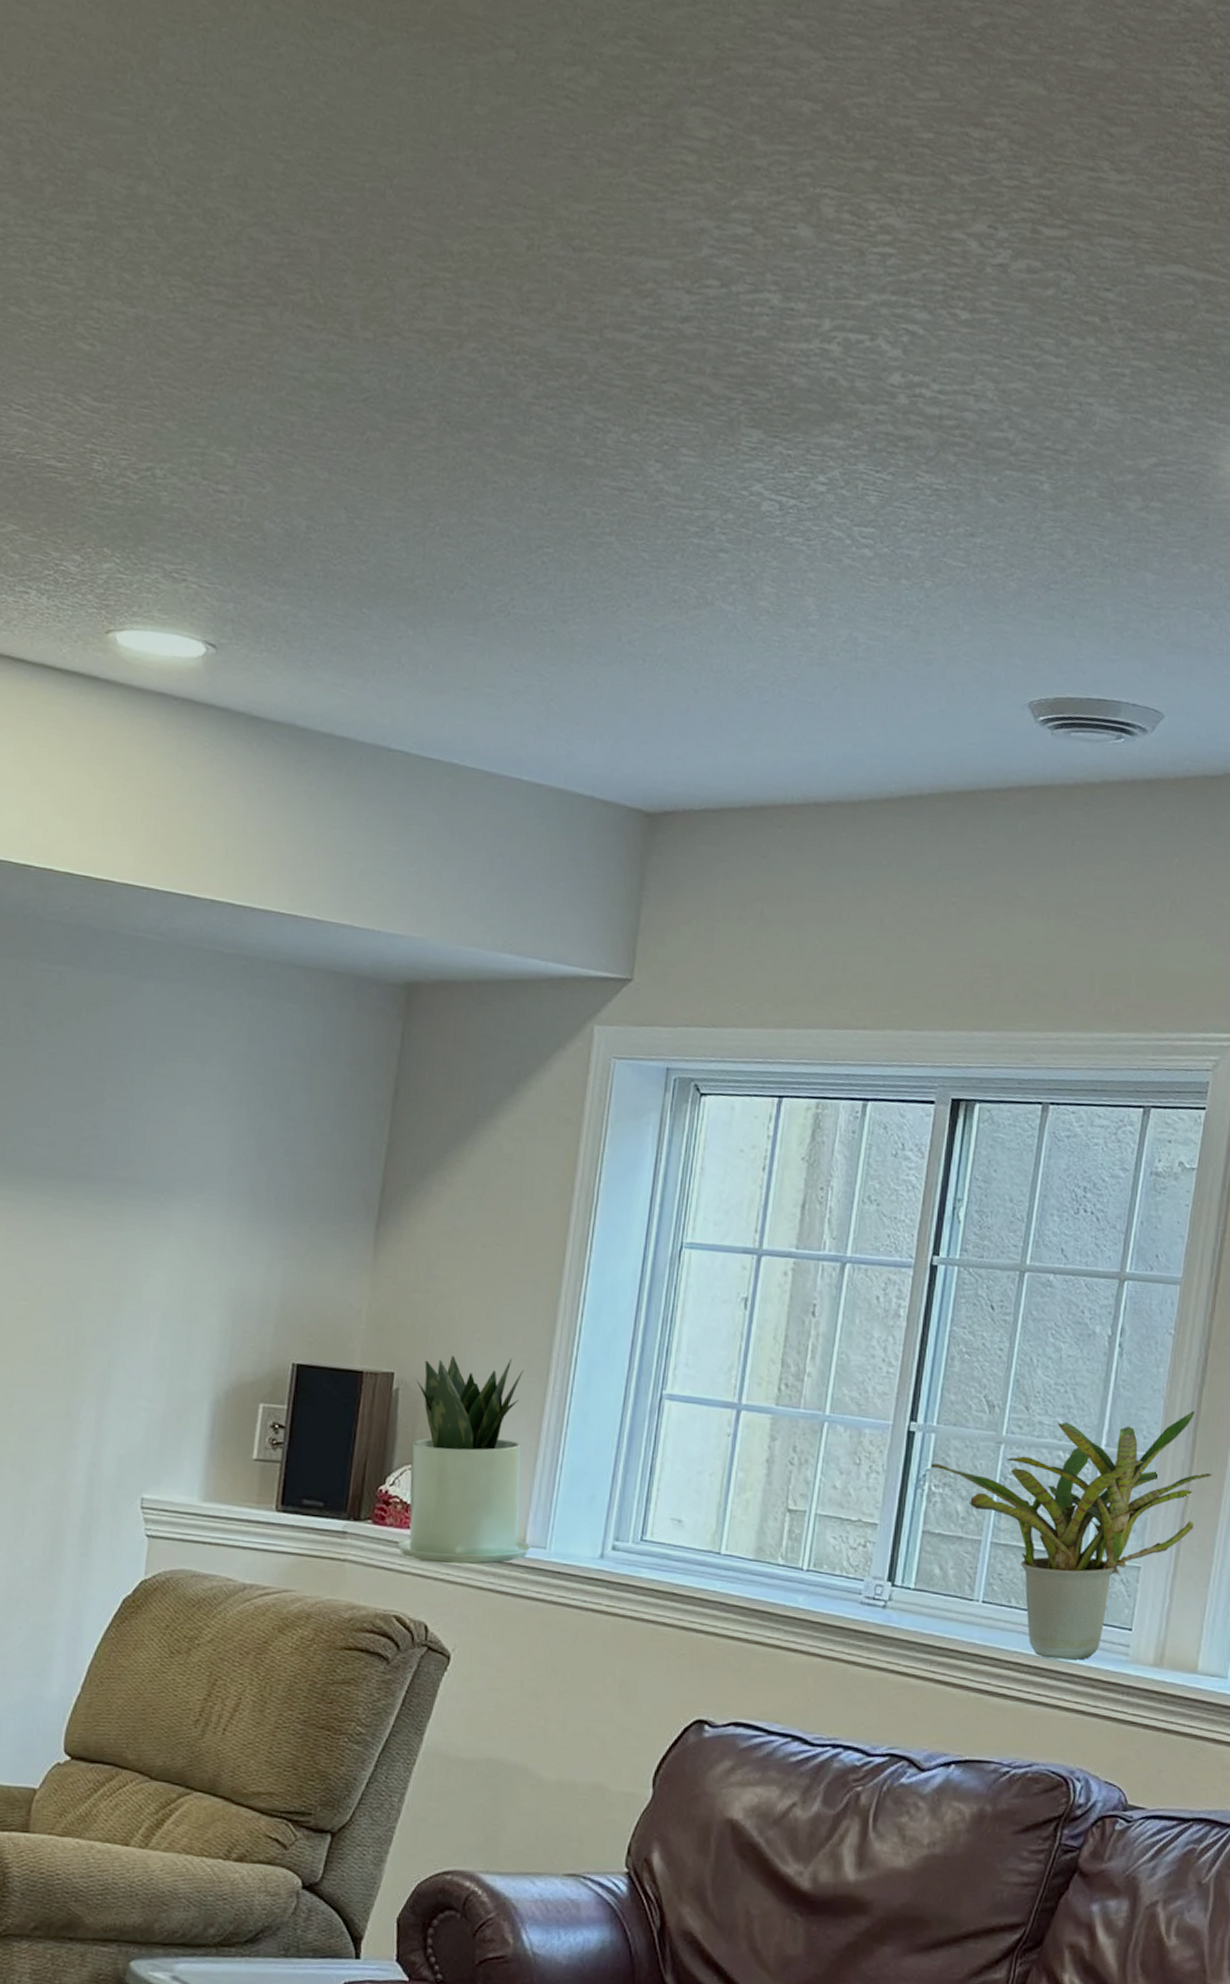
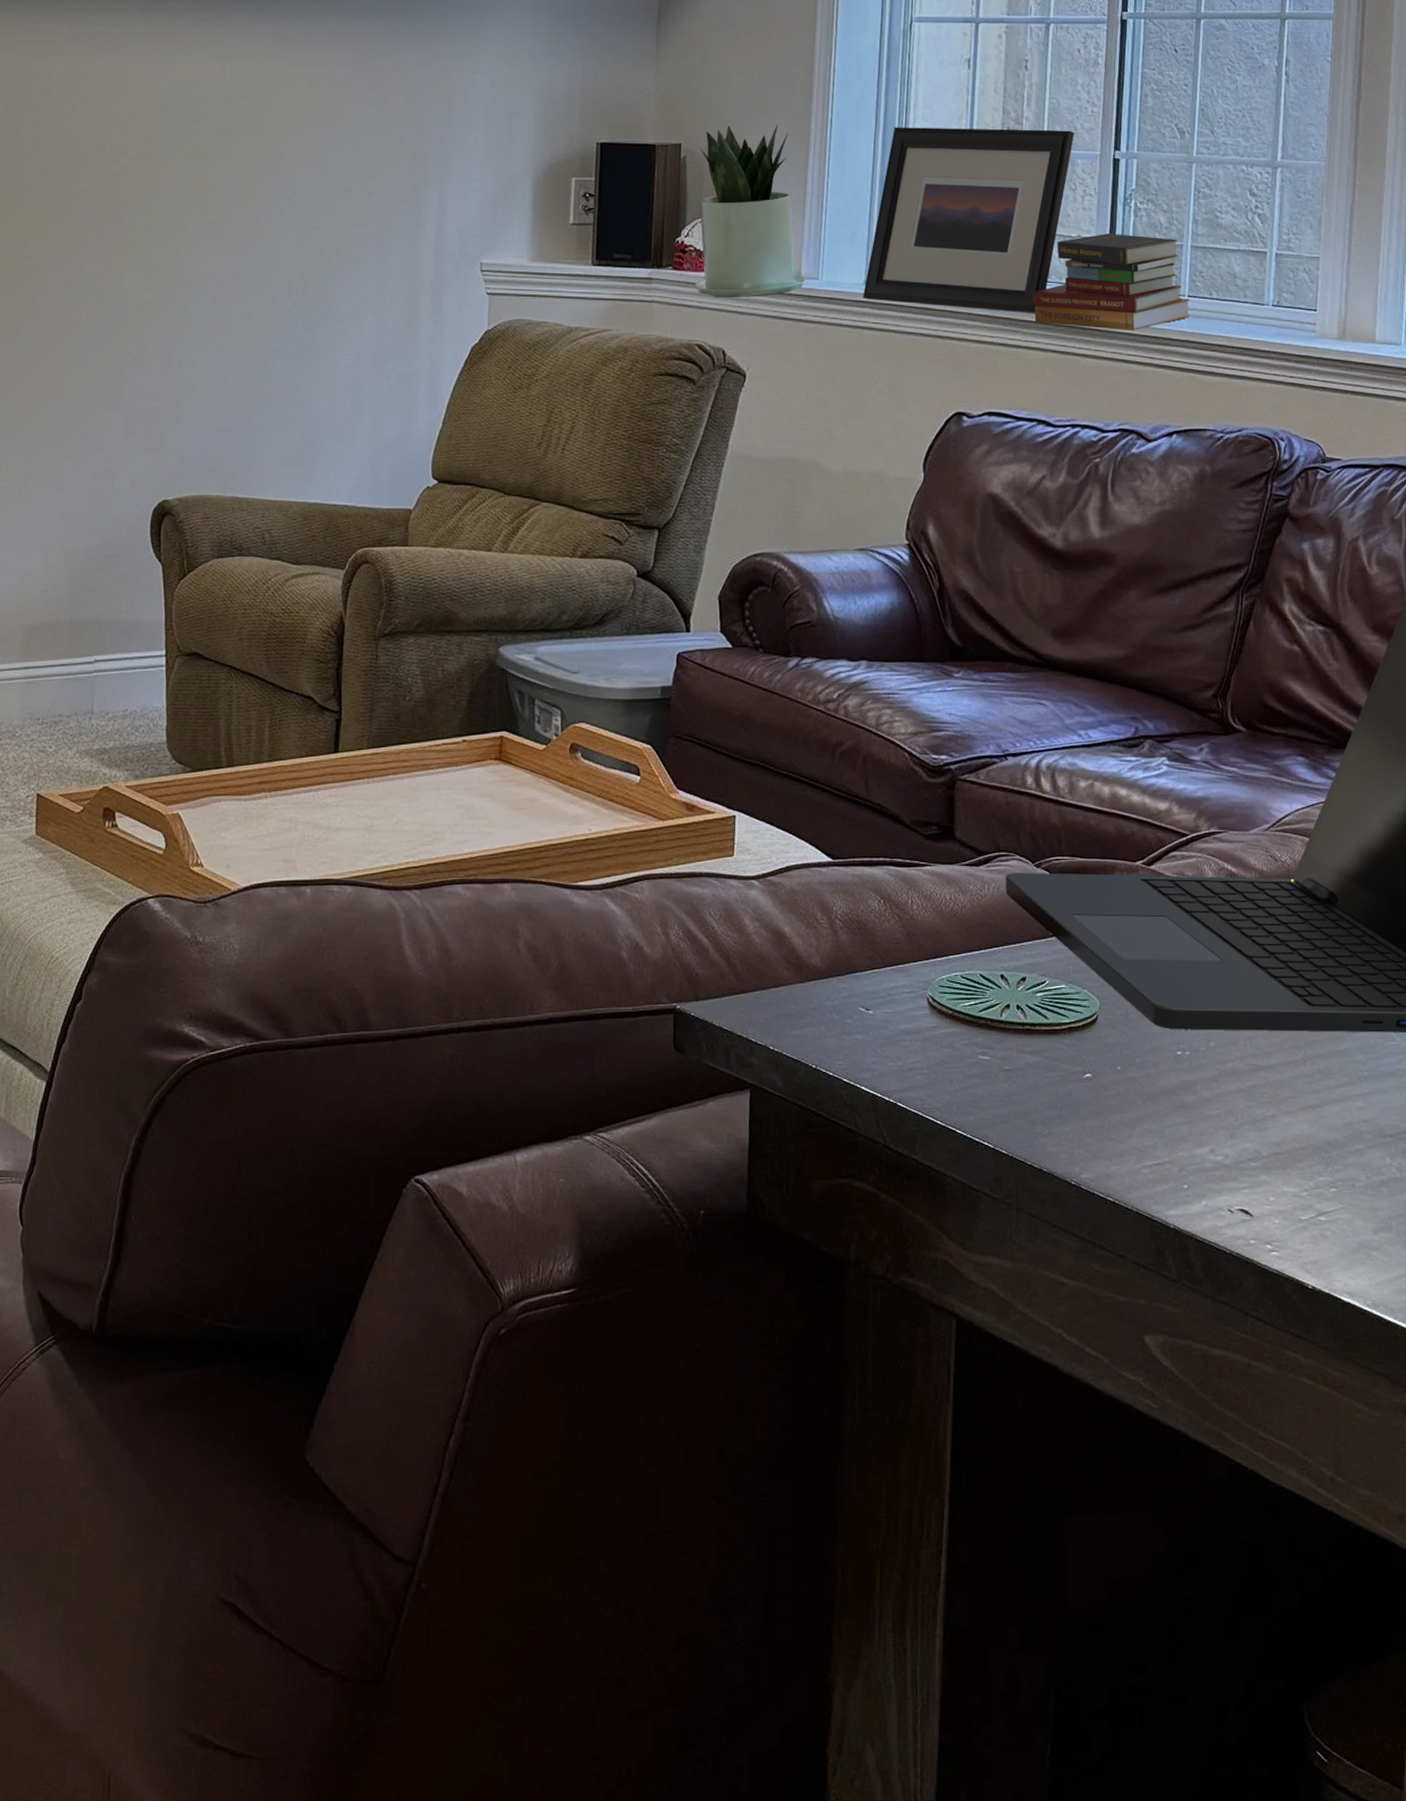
picture frame: none [596,1372,865,1610] -> present [862,127,1075,314]
books: none [798,1519,984,1638] -> present [1033,233,1190,330]
potted plant: present [930,1410,1212,1660] -> none [1135,123,1374,340]

